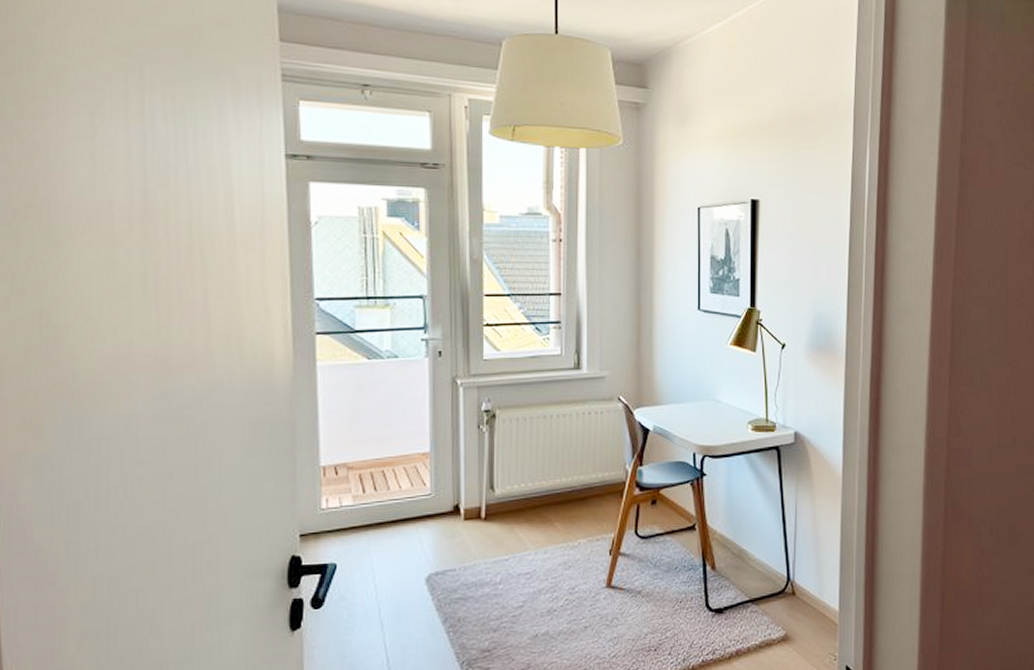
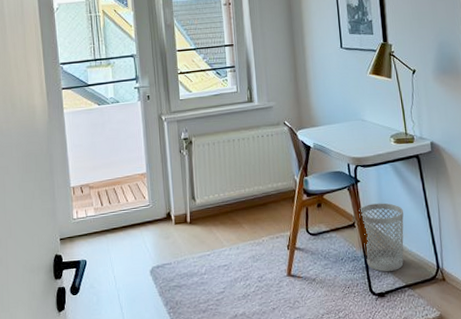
wastebasket: none [702,502,756,584] -> present [359,203,404,272]

